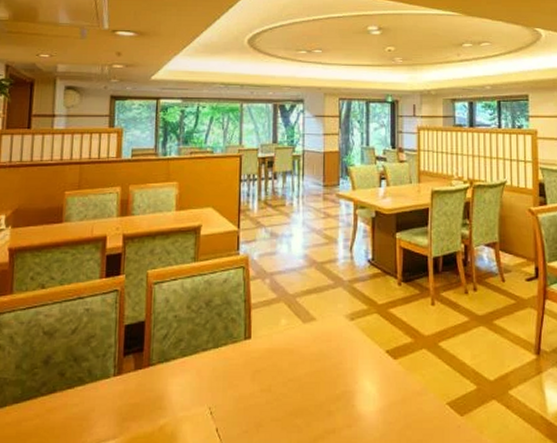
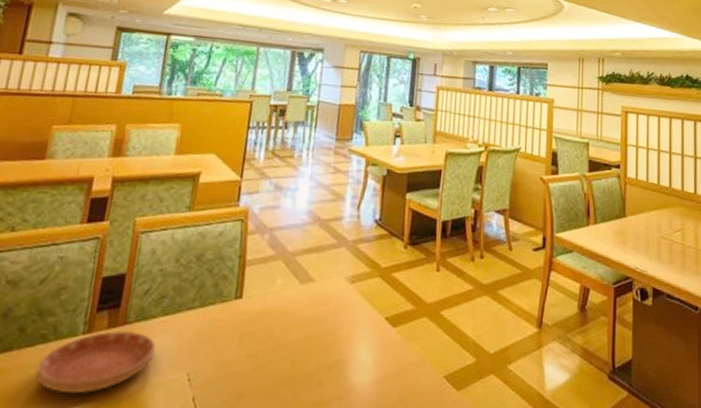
saucer: none [78,371,179,427] -> present [36,330,156,393]

